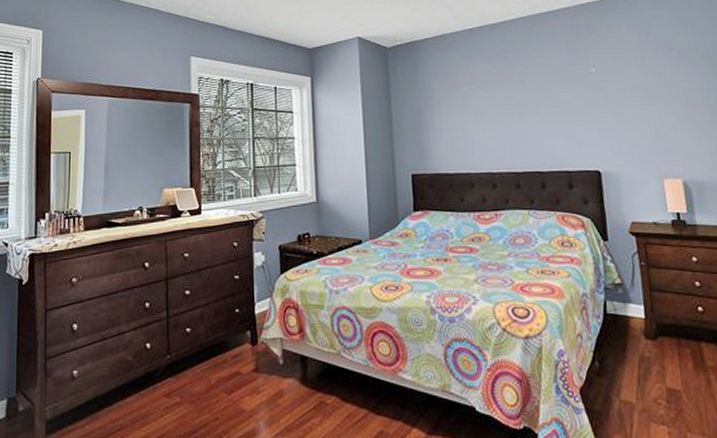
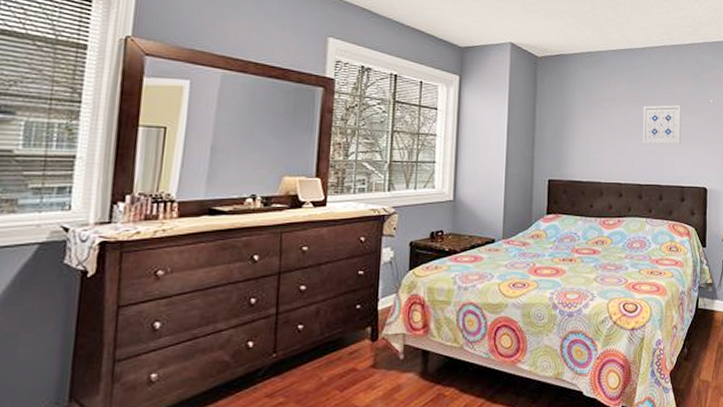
wall art: none [509,80,560,127] -> present [642,105,682,144]

